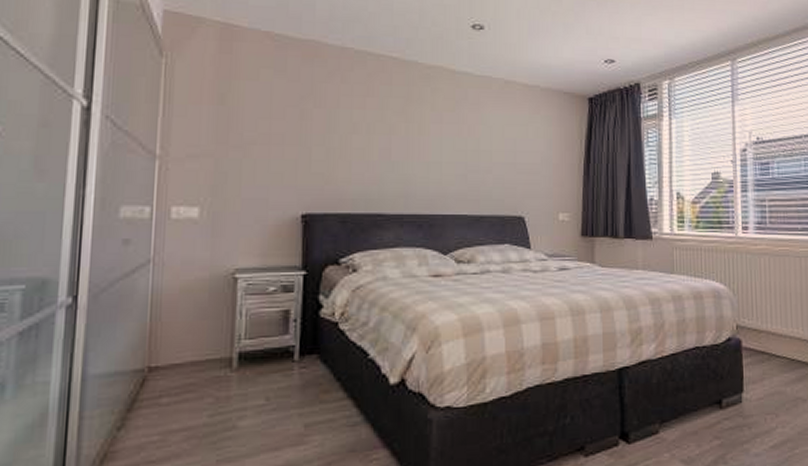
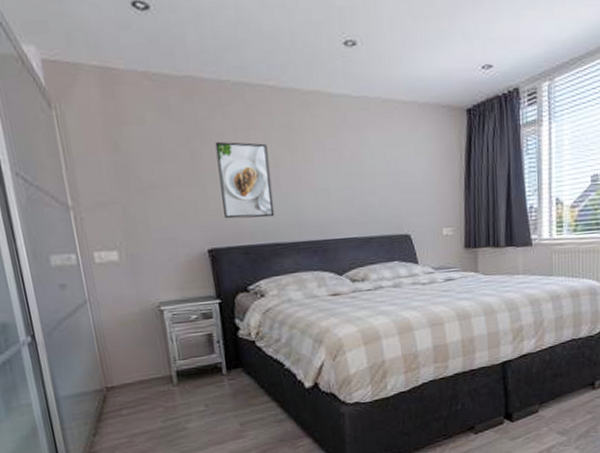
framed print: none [326,104,382,186] -> present [215,141,275,219]

